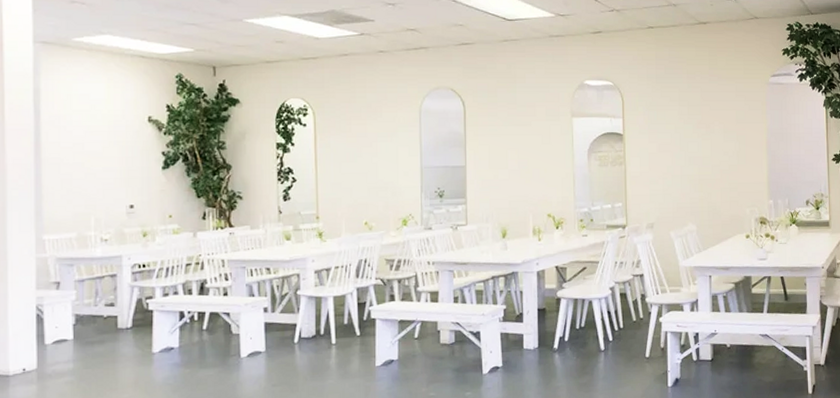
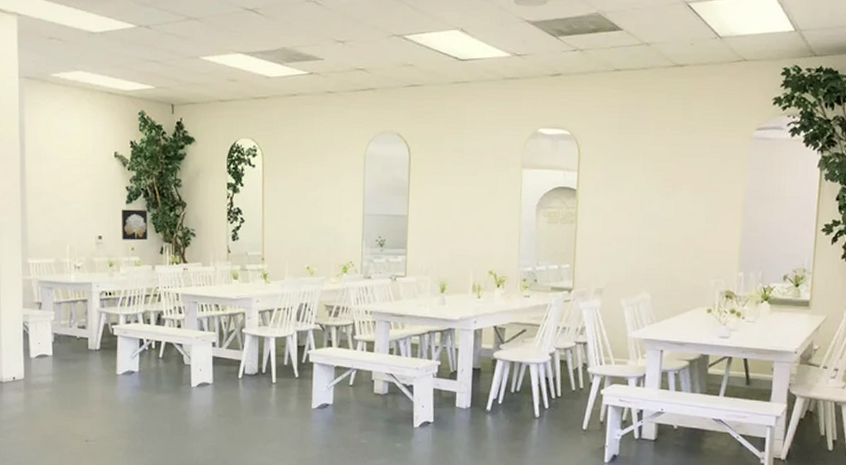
wall art: none [156,175,188,208] -> present [121,209,148,241]

